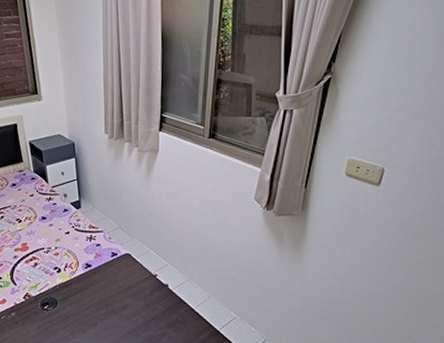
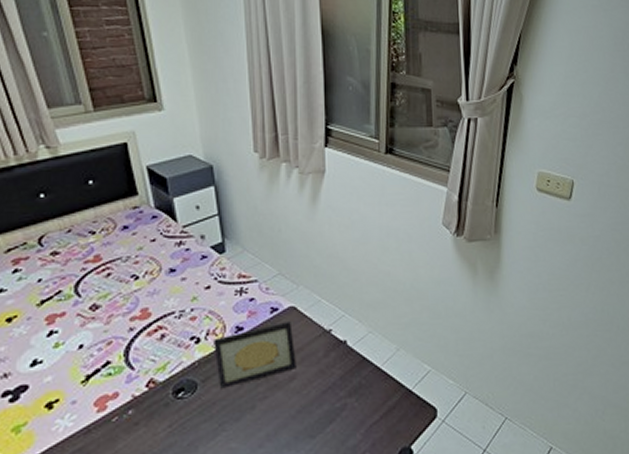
picture frame: none [70,264,129,308] -> present [214,322,296,389]

